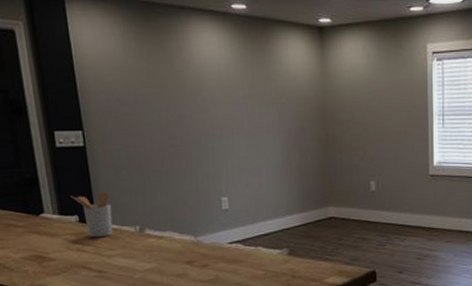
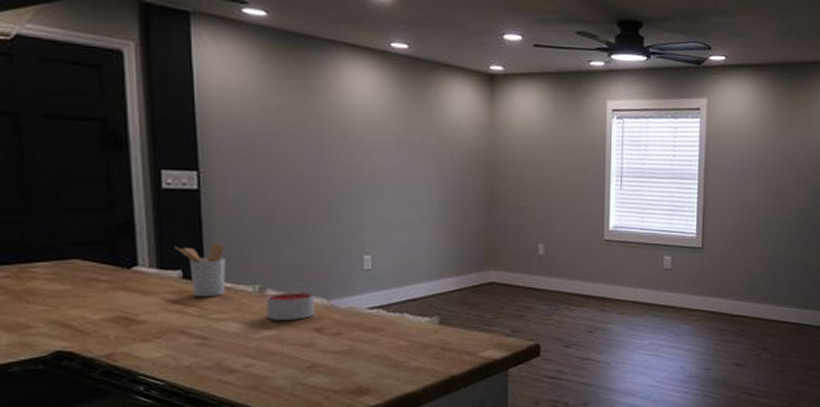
candle: none [145,230,185,255] -> present [266,291,314,320]

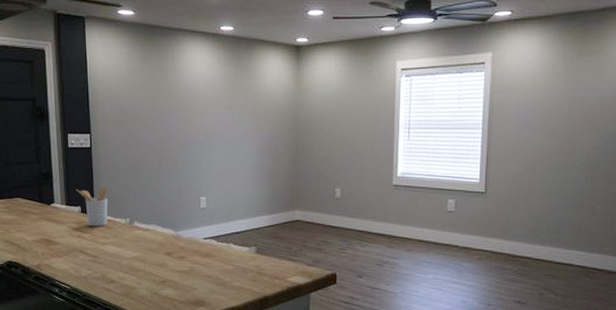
candle: present [266,291,314,320] -> none [134,224,166,246]

